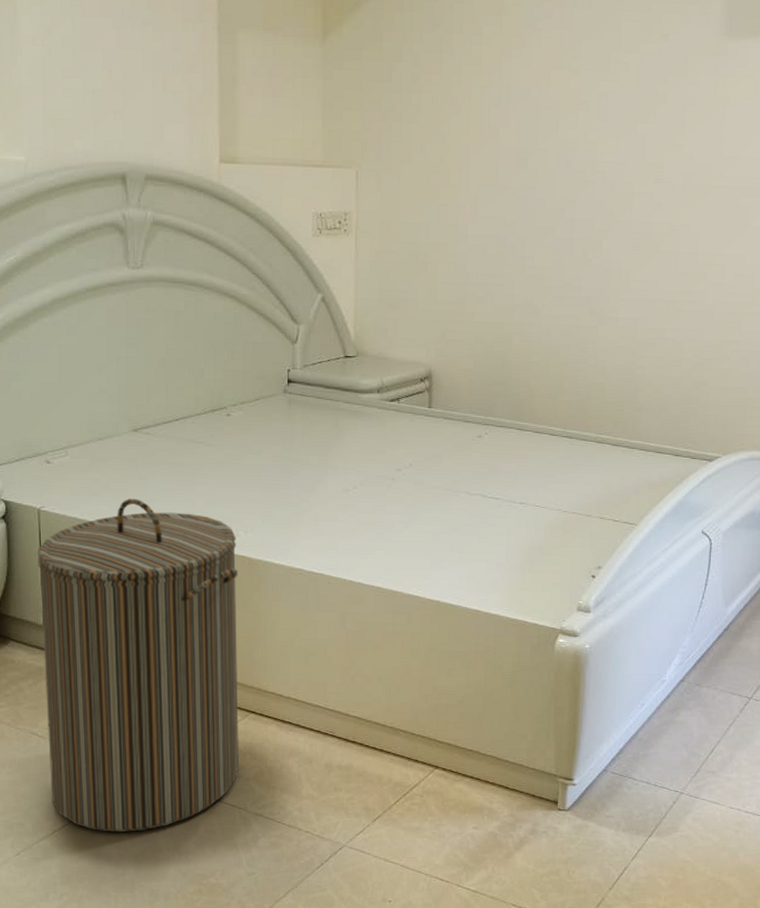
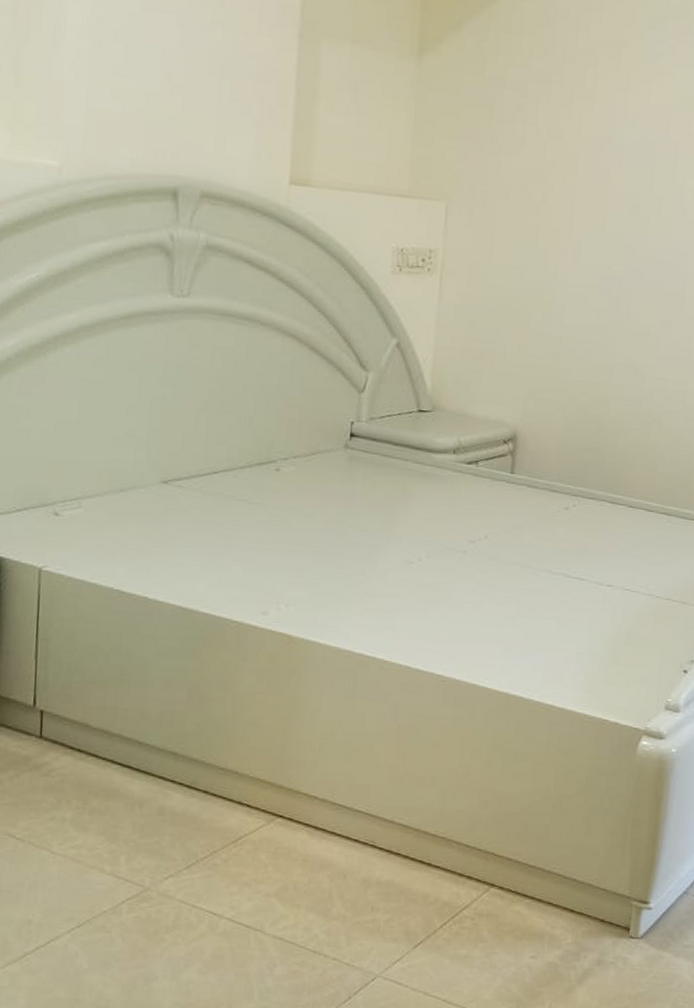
laundry hamper: present [37,498,239,833] -> none [26,561,276,957]

